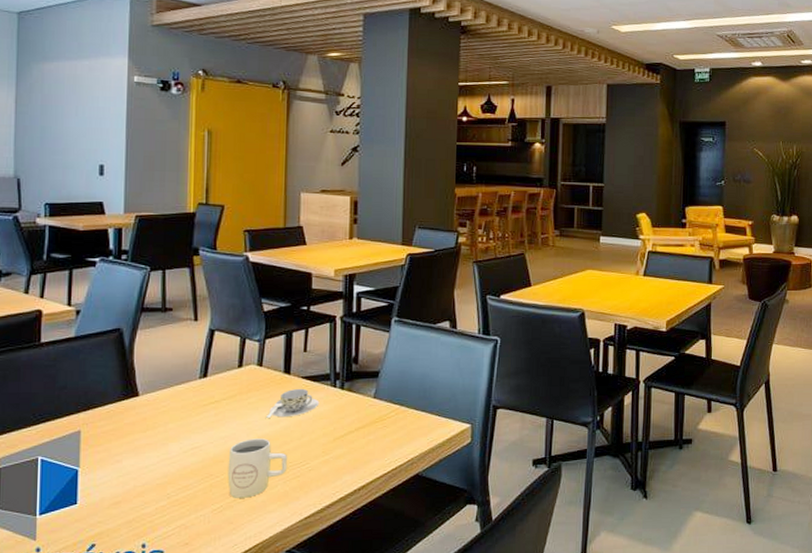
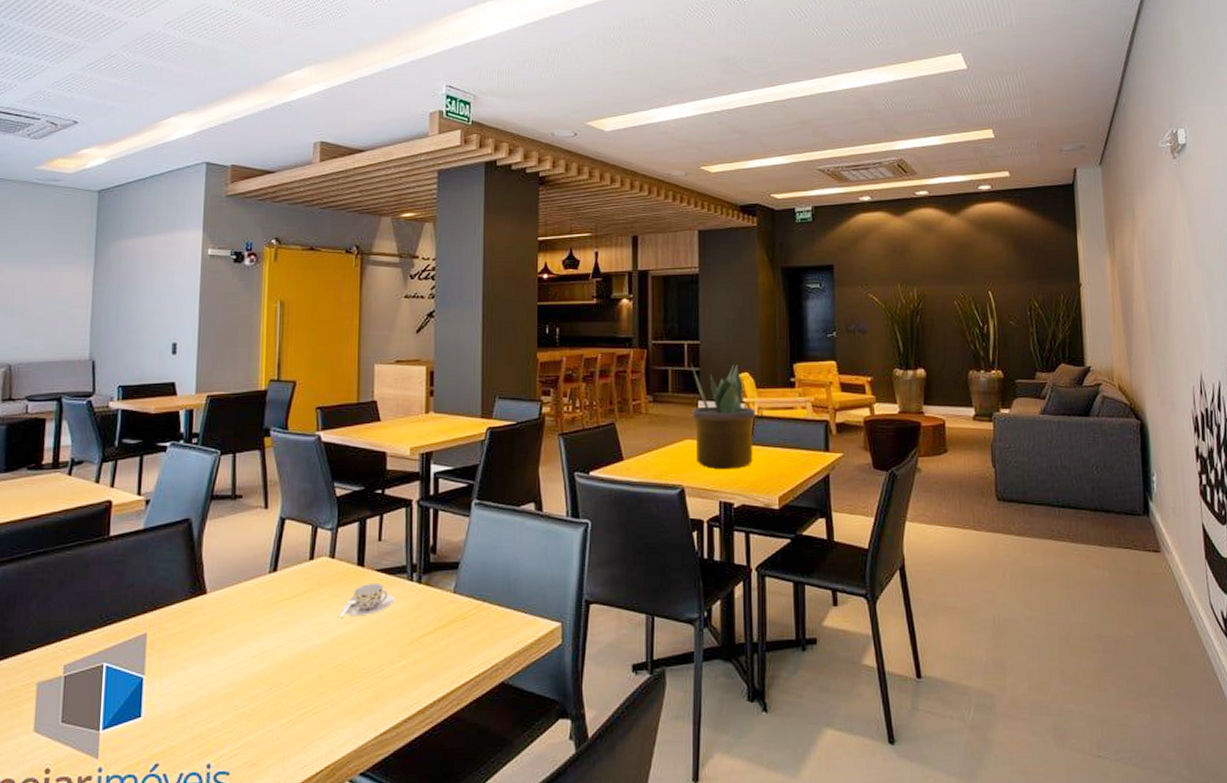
mug: present [227,438,288,498] -> none [297,641,362,711]
planter: none [594,204,650,297] -> present [691,364,756,470]

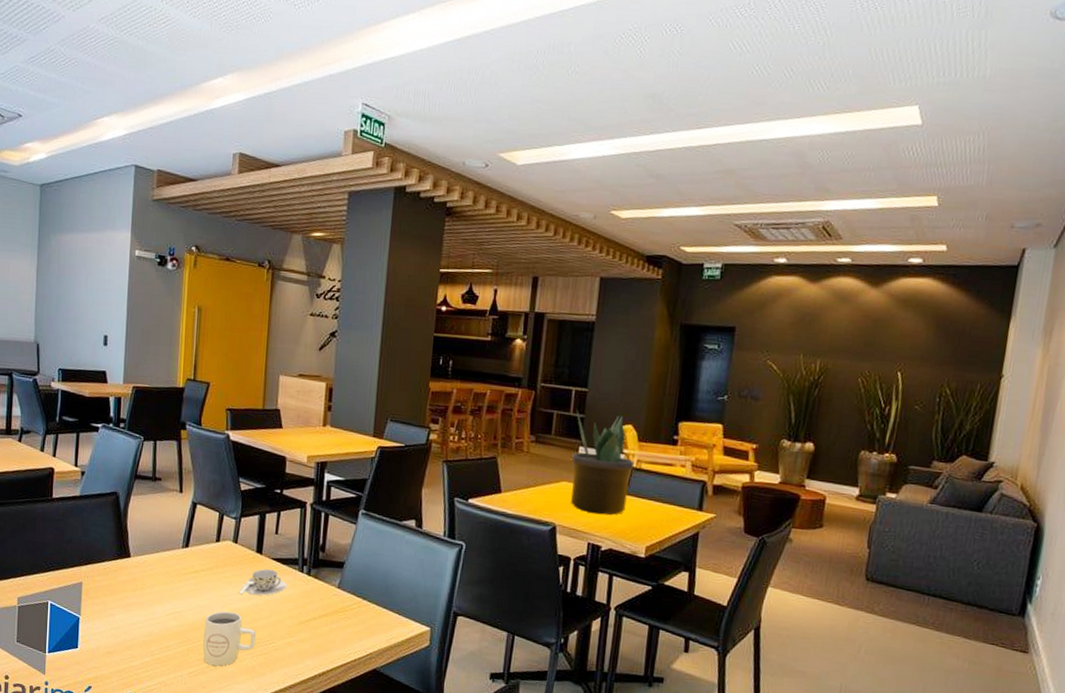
mug: none [297,641,362,711] -> present [202,611,257,667]

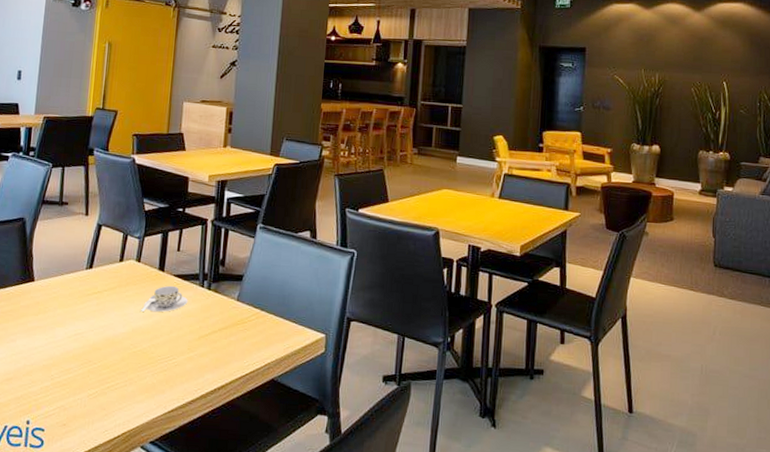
mug: present [202,611,257,667] -> none [103,330,158,387]
planter: present [571,410,635,515] -> none [450,124,507,218]

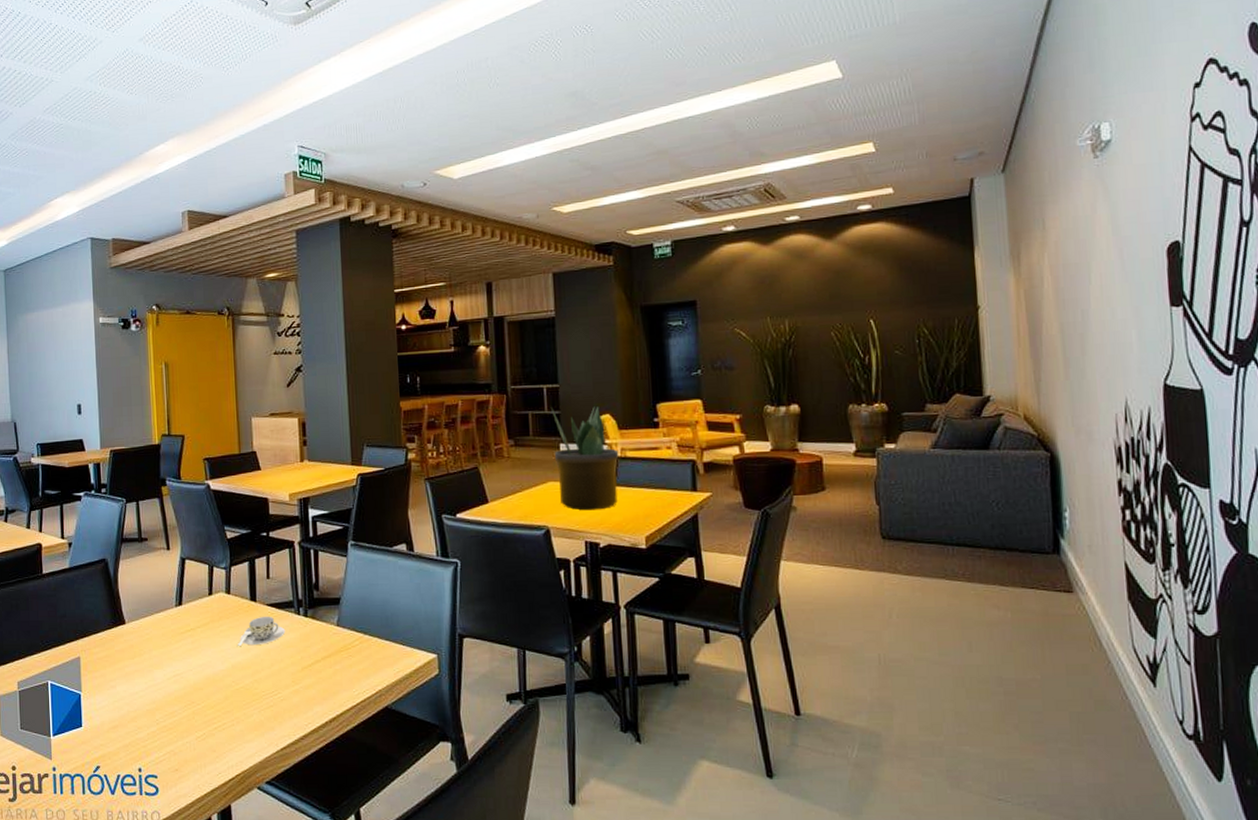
planter: none [450,124,507,218] -> present [551,406,619,510]

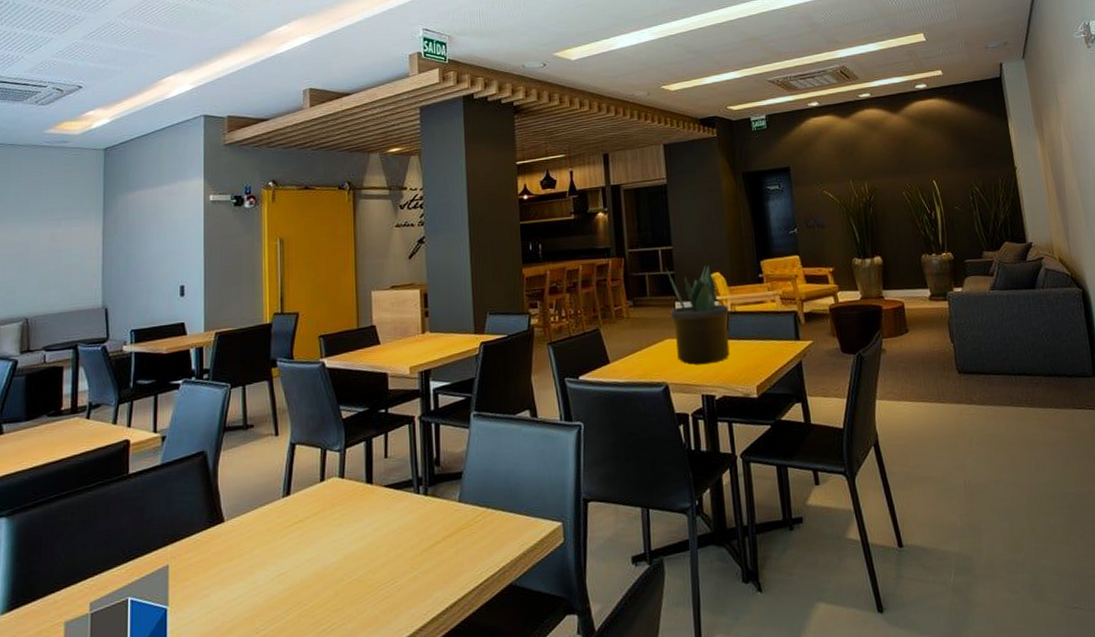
teacup: present [237,616,286,647] -> none [350,498,404,536]

